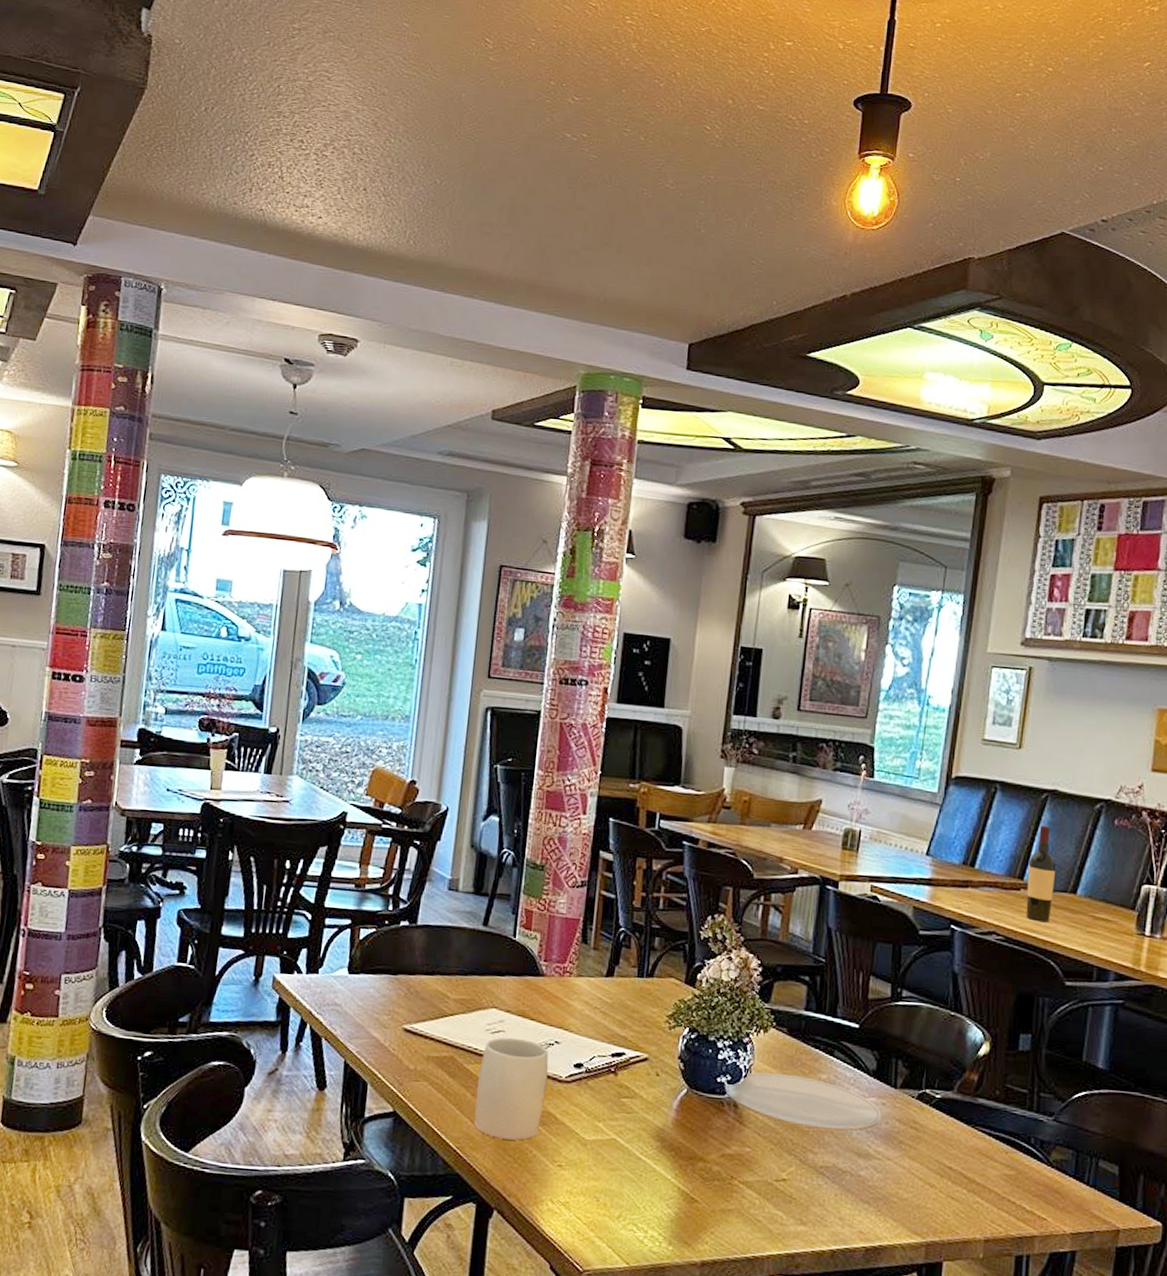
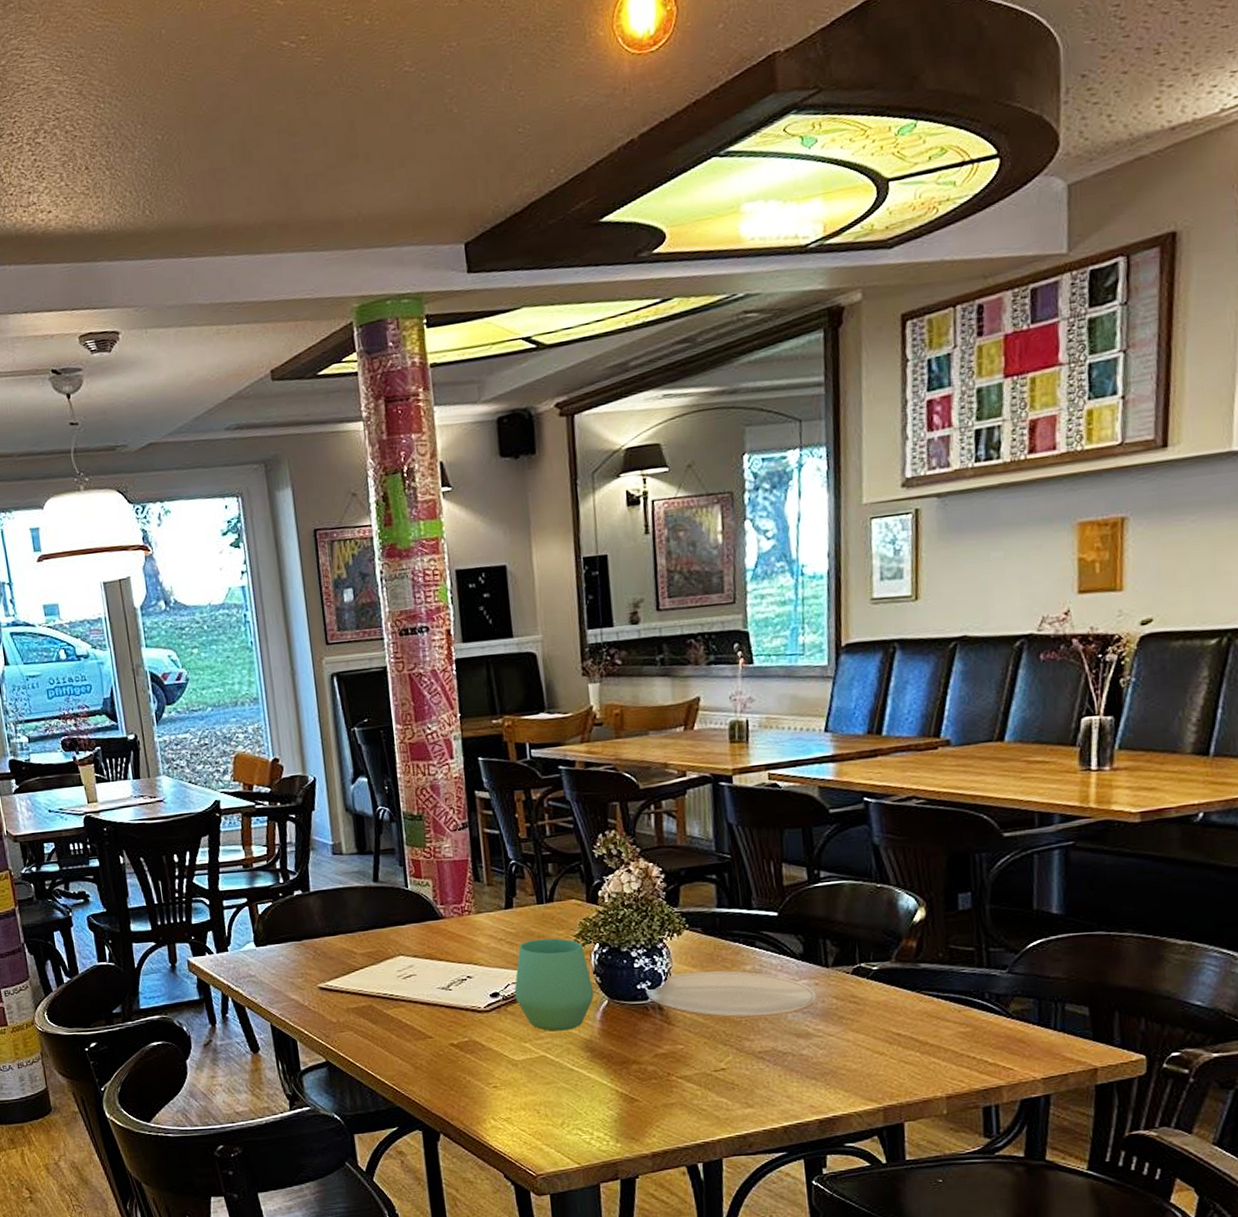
mug: present [473,1038,549,1141] -> none [398,979,469,1071]
cup: none [598,1013,676,1116] -> present [514,938,594,1032]
wine bottle: present [1026,825,1056,923] -> none [943,675,977,778]

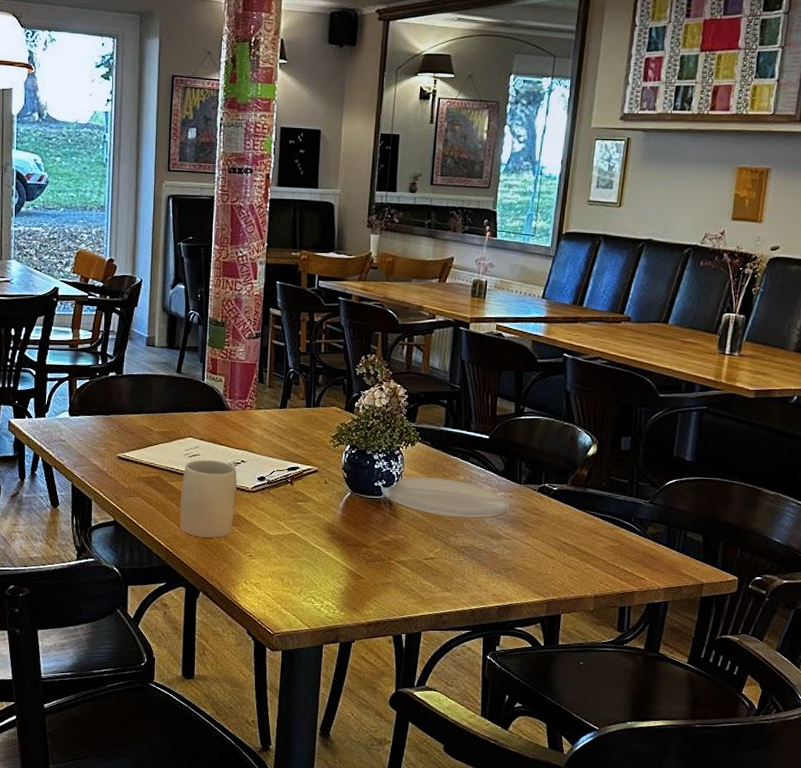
mug: none [398,979,469,1071] -> present [179,460,237,538]
cup: present [514,938,594,1032] -> none [277,436,341,514]

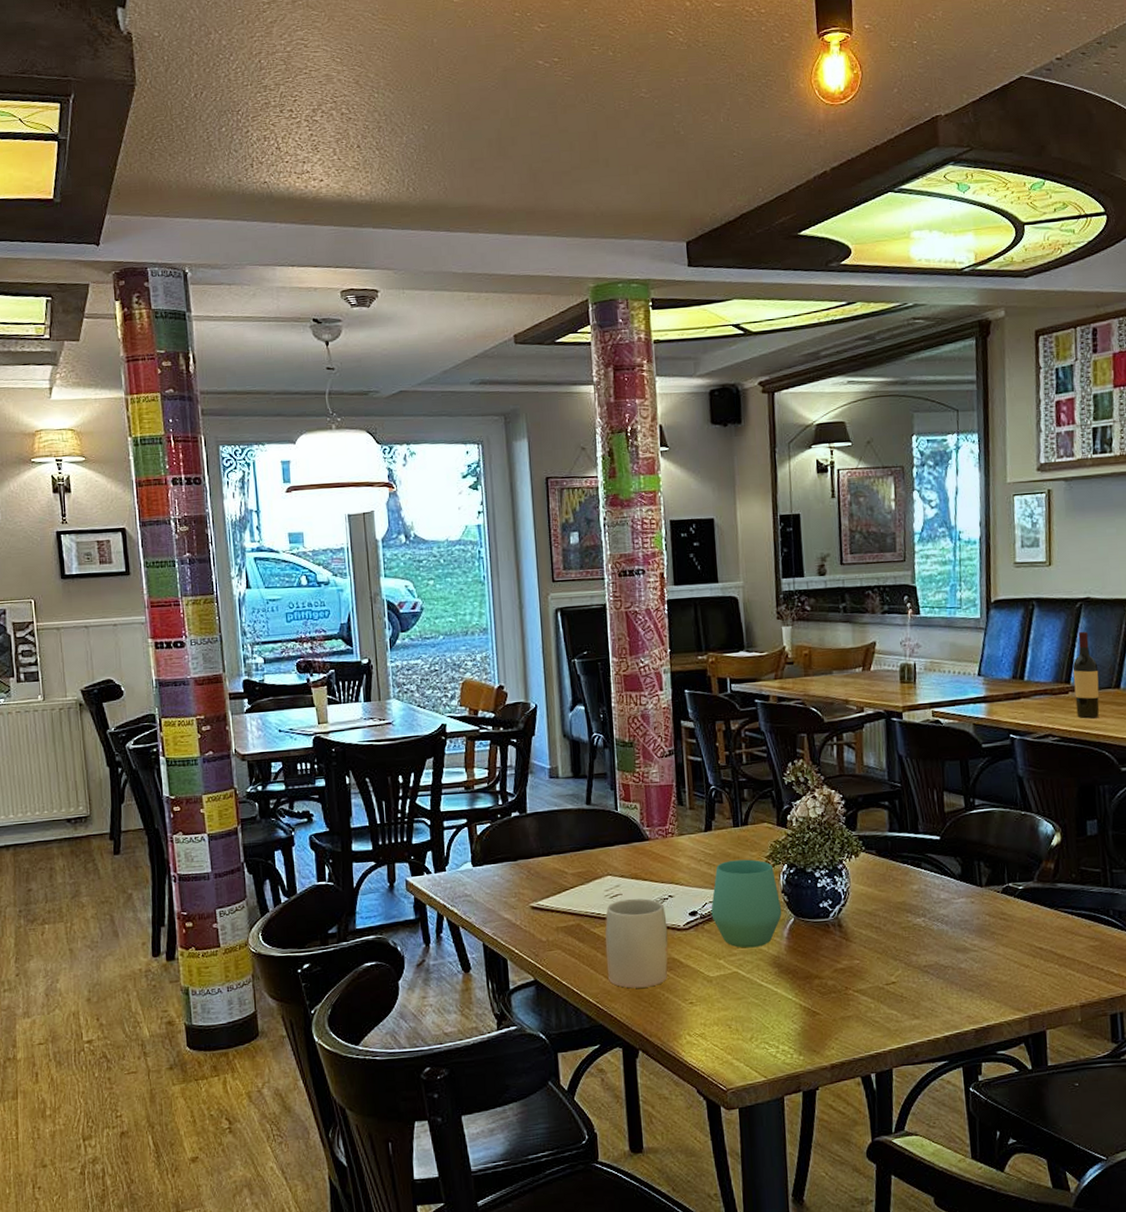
cup: none [277,436,341,514] -> present [711,859,782,948]
plate: present [380,476,510,520] -> none [827,890,973,935]
wine bottle: none [626,269,651,348] -> present [1072,631,1100,719]

